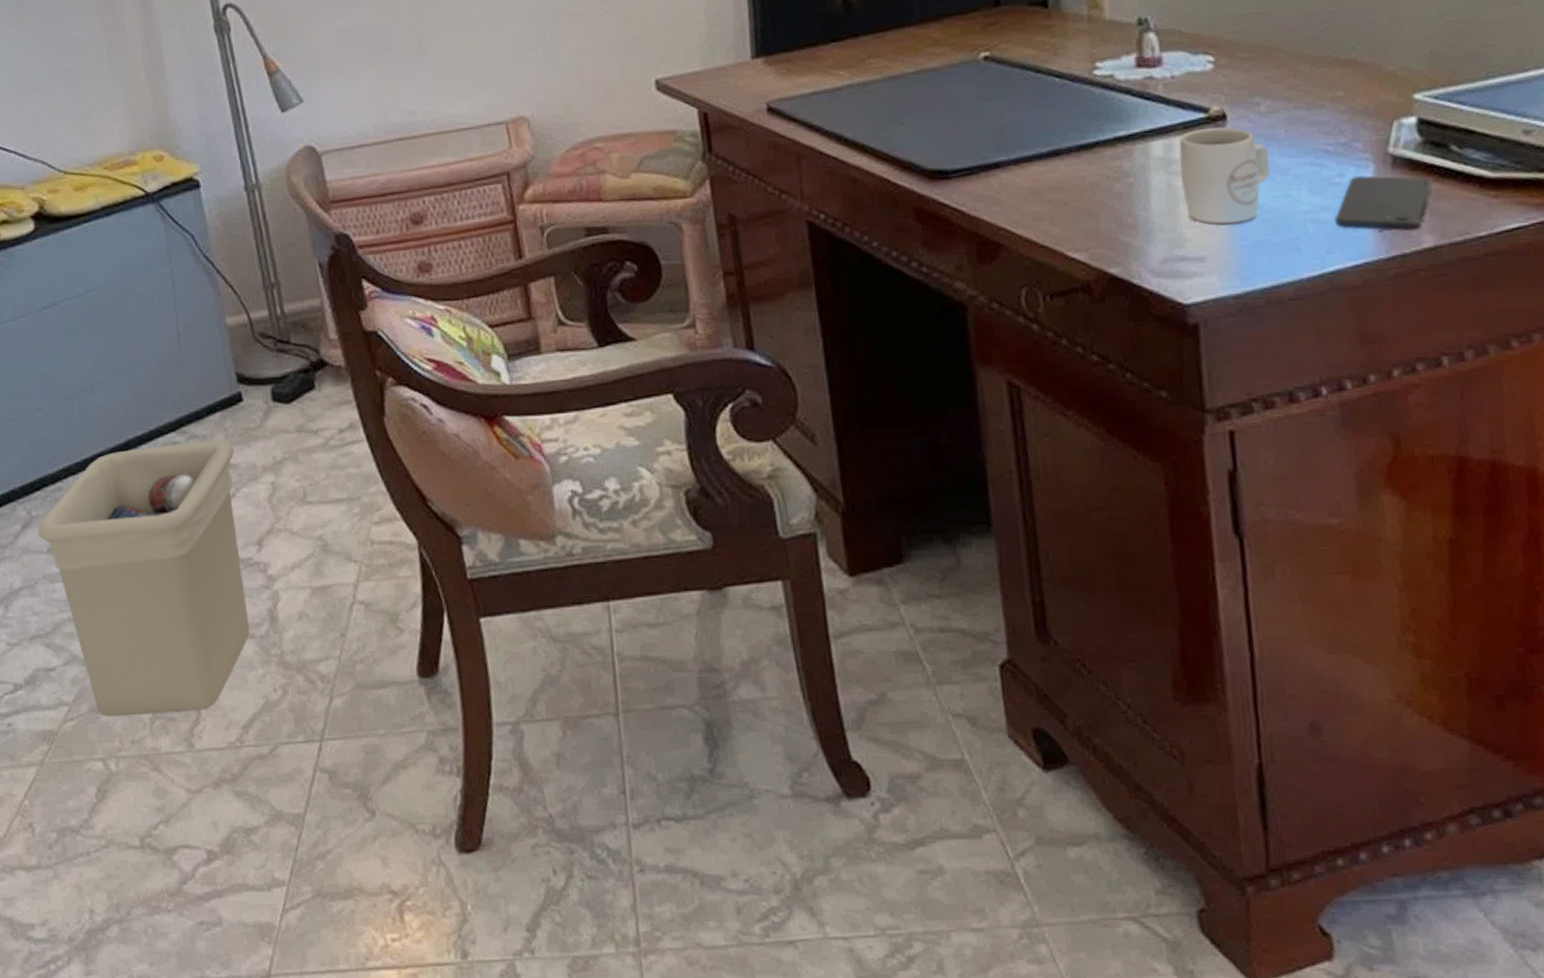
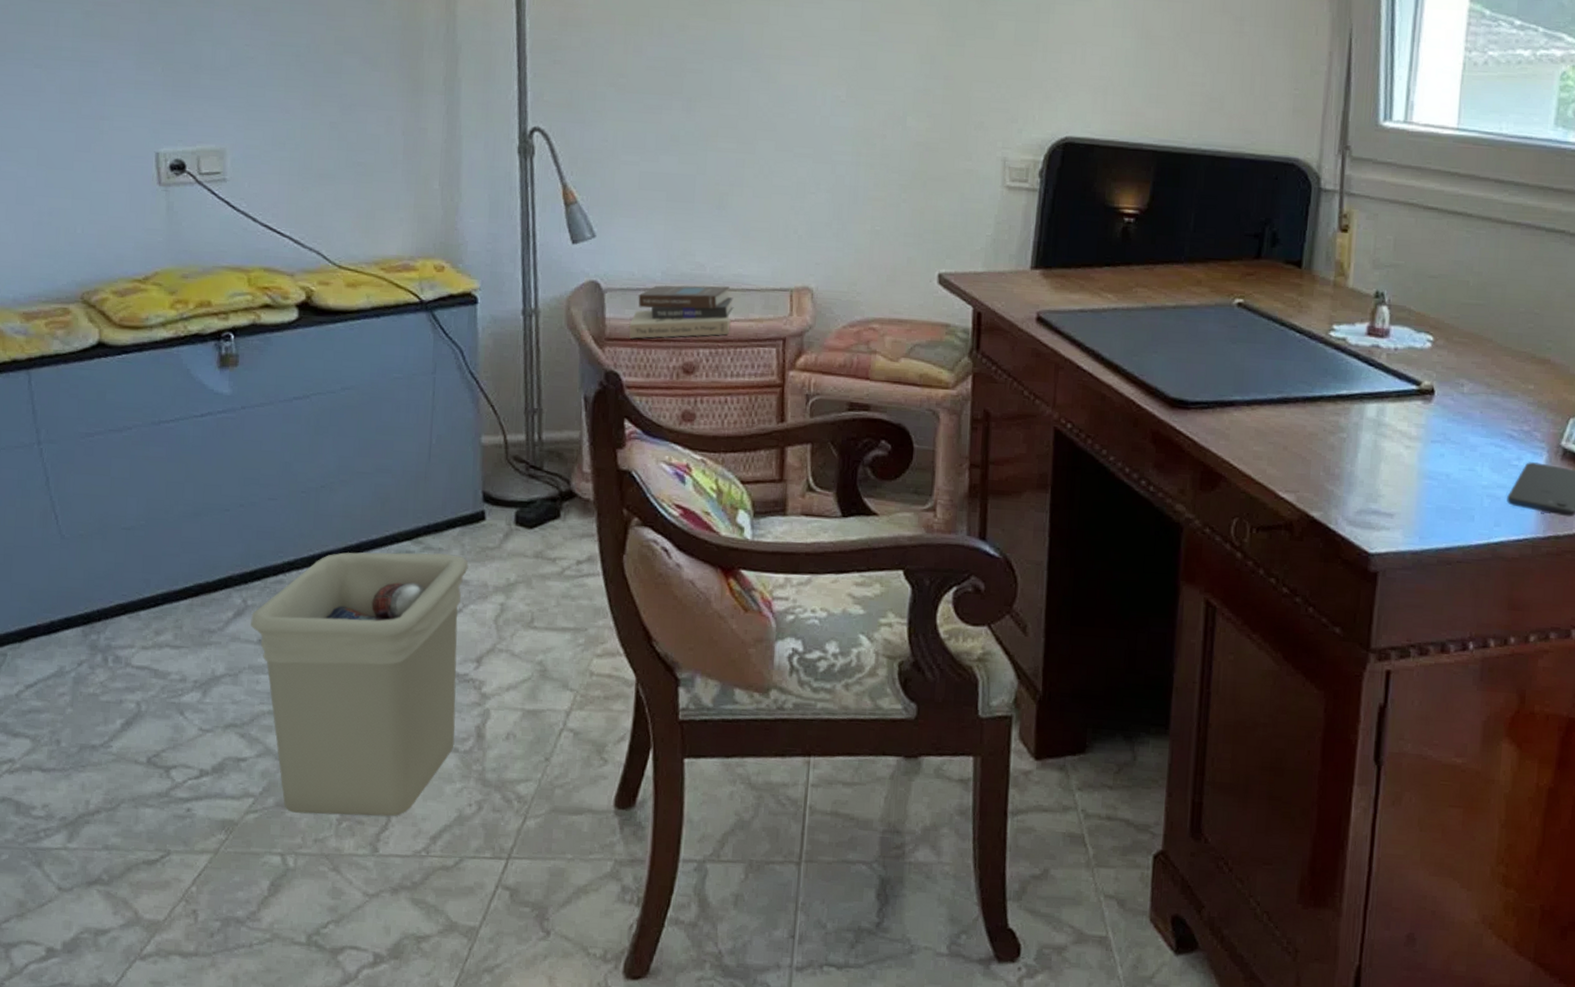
books: none [350,129,452,198] -> present [629,284,734,339]
mug: present [1179,127,1270,226] -> none [1385,399,1464,490]

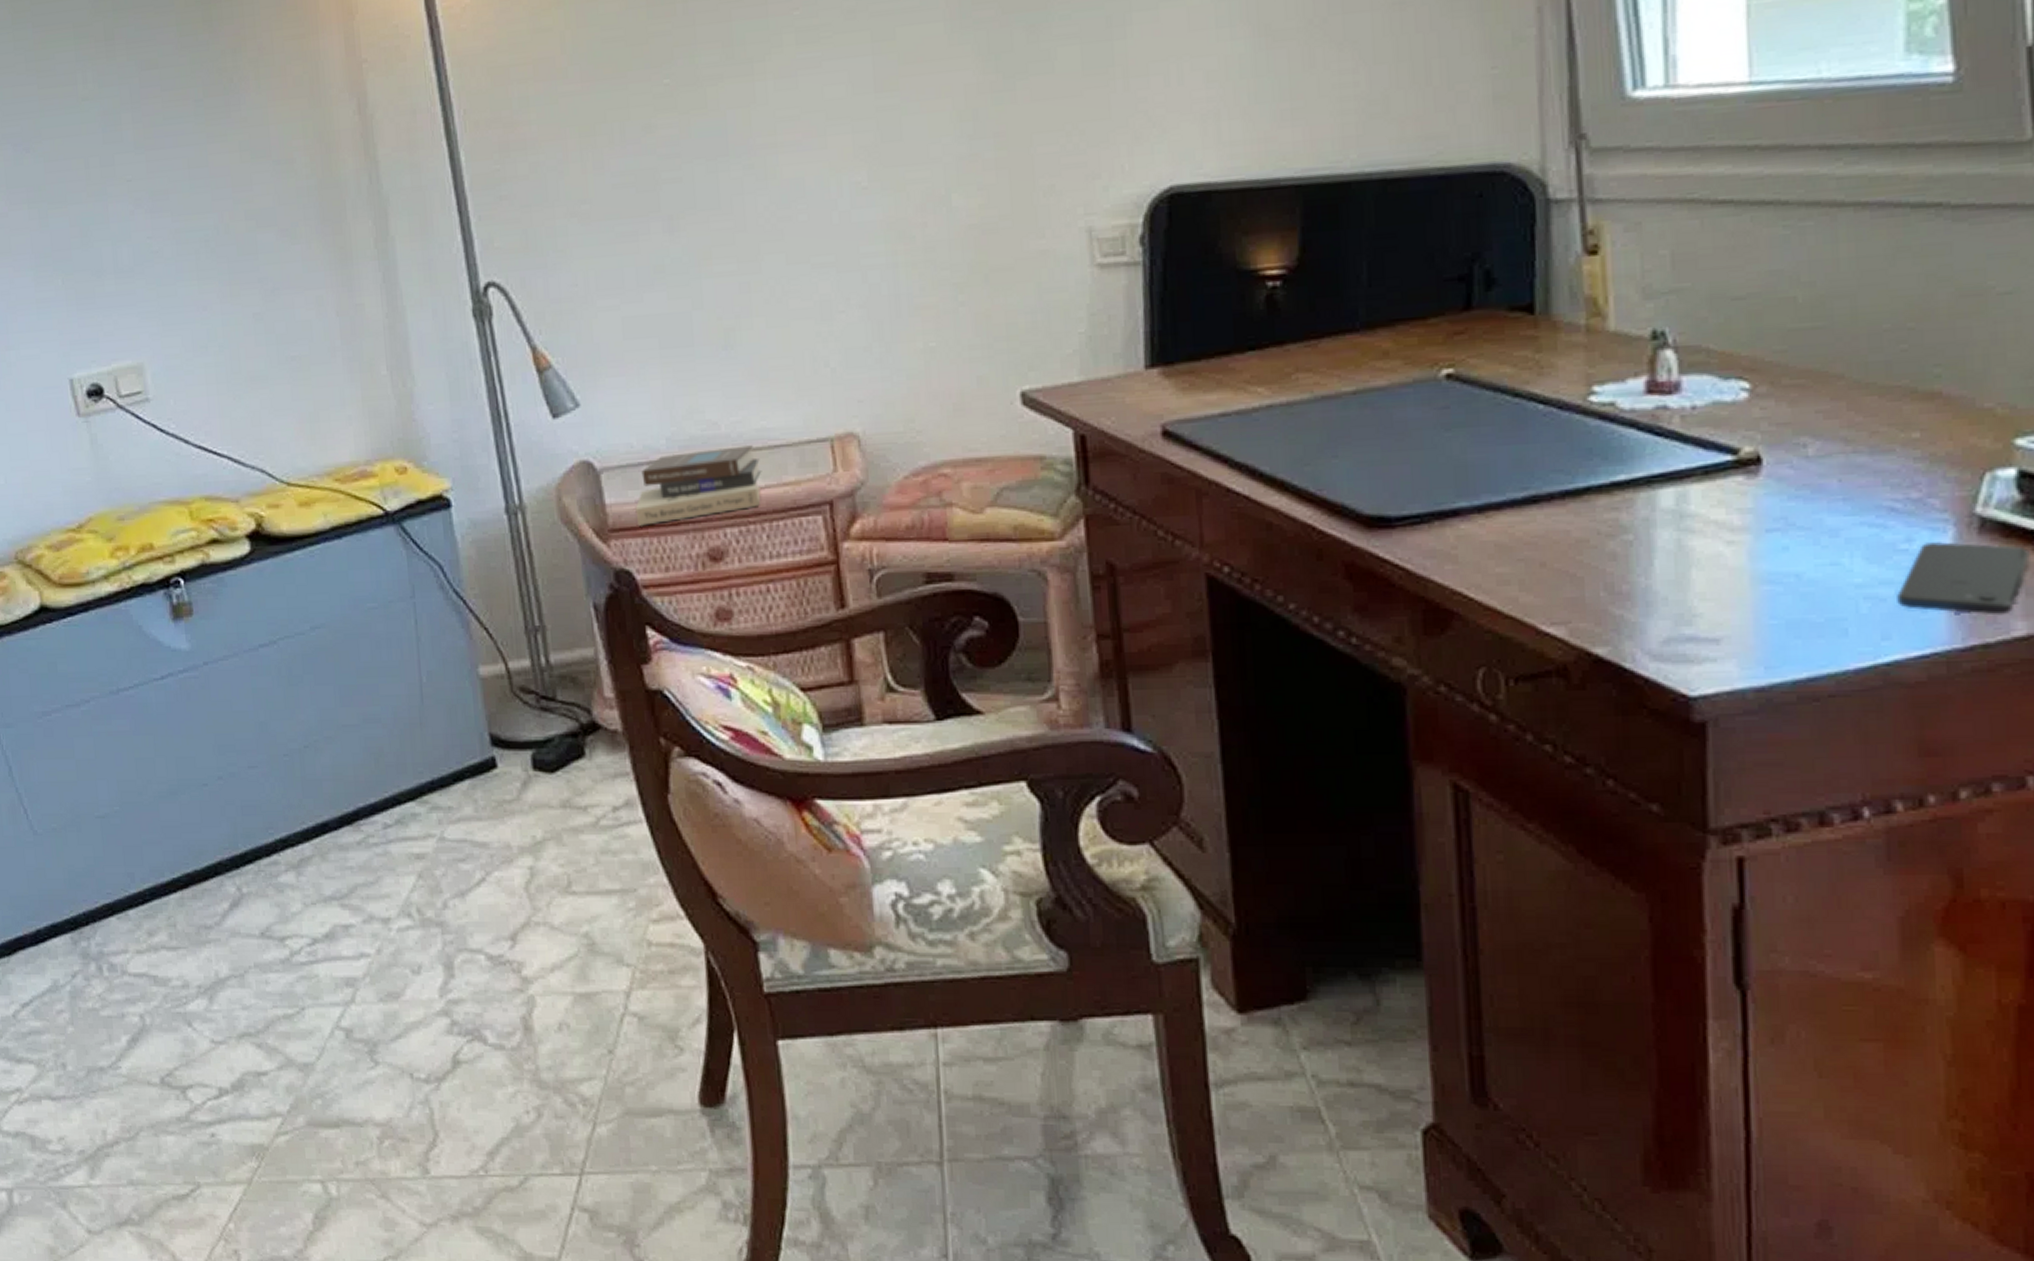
recycling bin: present [251,552,469,817] -> none [249,813,499,1133]

